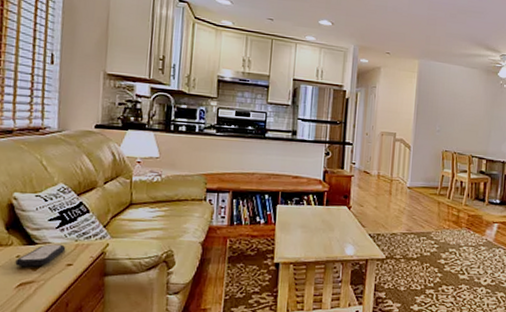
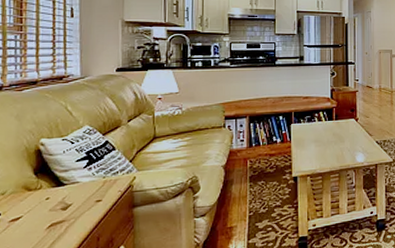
remote control: present [15,244,66,267] -> none [45,182,94,208]

